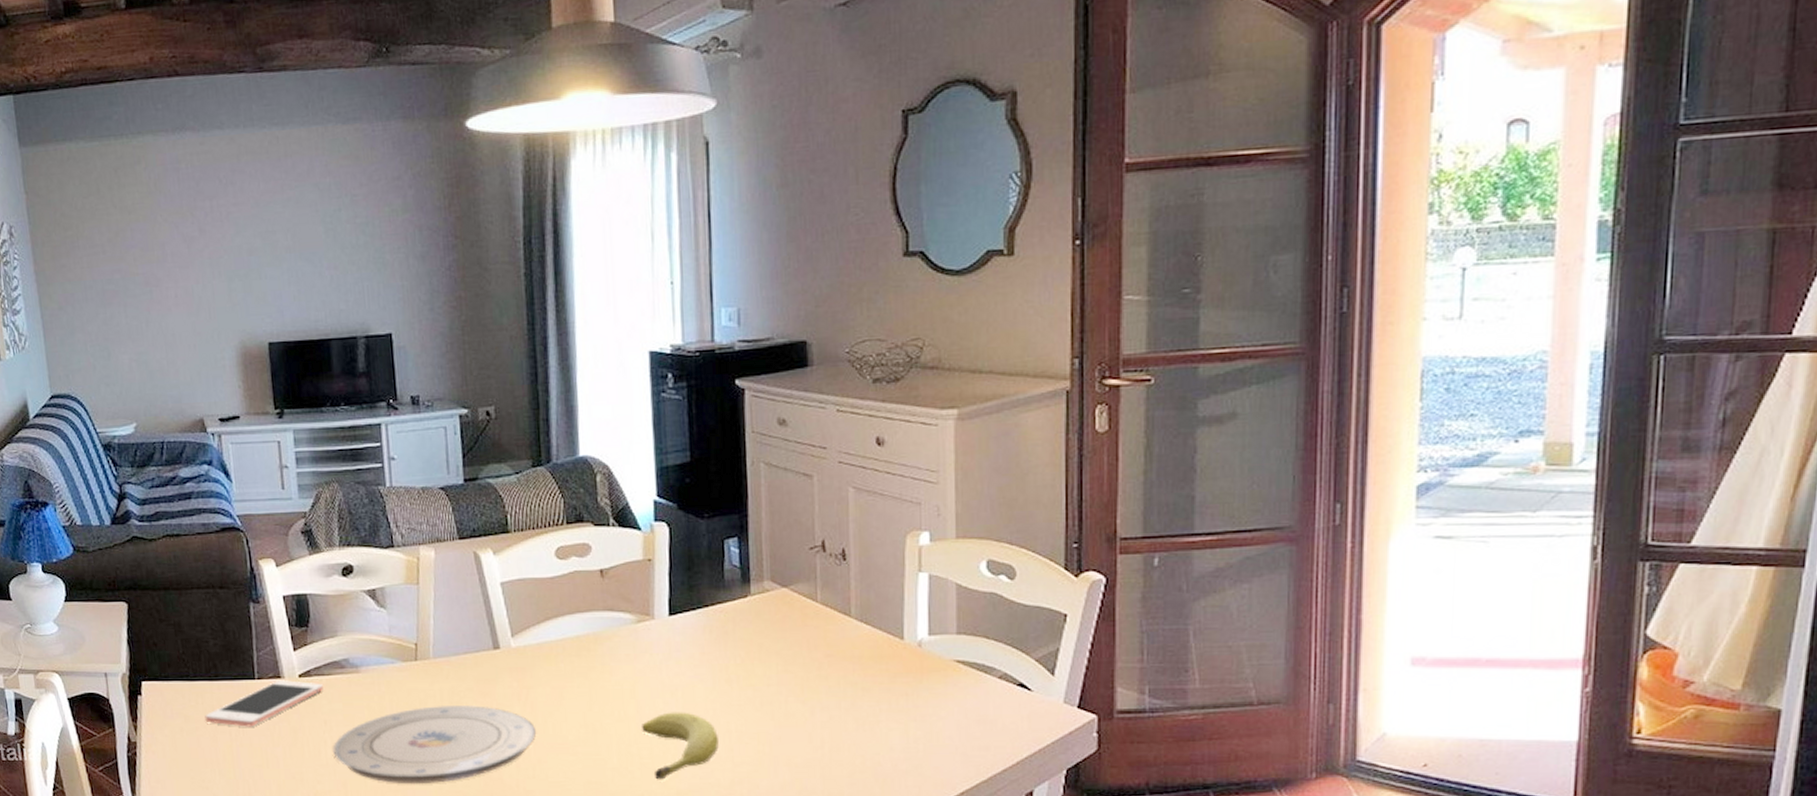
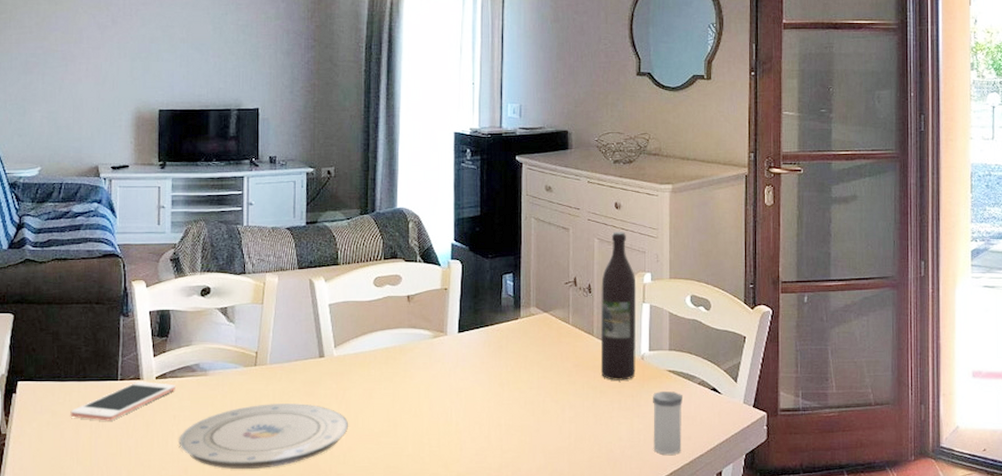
fruit: present [642,712,719,780] -> none [433,409,491,465]
wine bottle: none [859,477,911,674] -> present [600,232,637,380]
salt shaker: none [935,687,977,769] -> present [653,390,682,455]

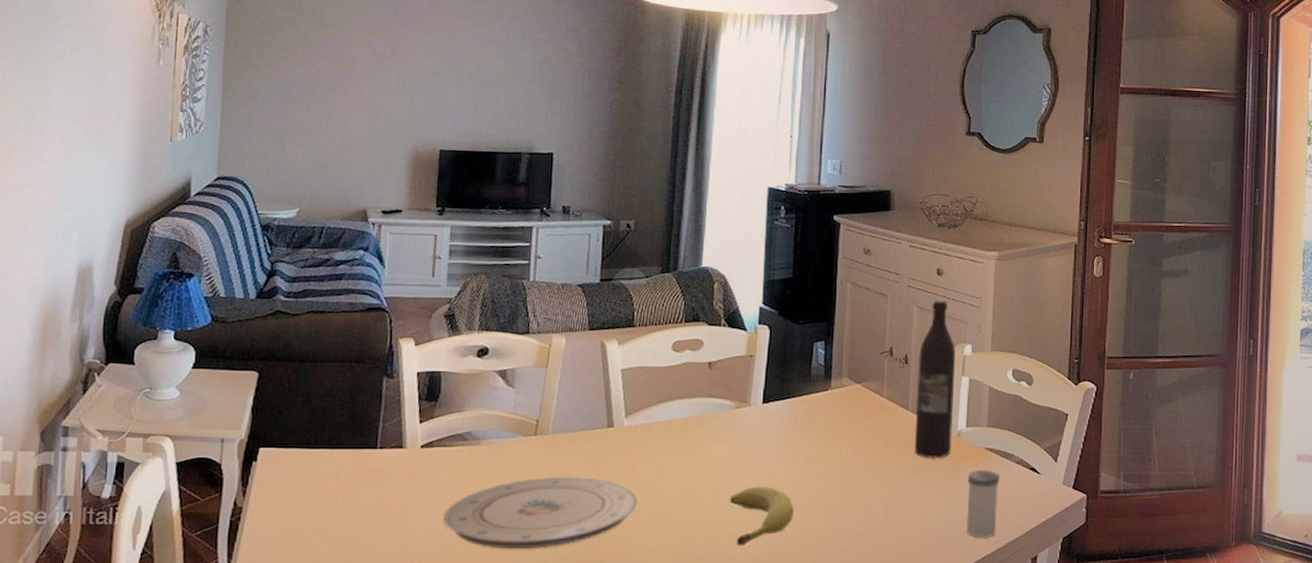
cell phone: present [70,380,175,421] -> none [319,449,443,494]
fruit: none [433,409,491,465] -> present [730,486,794,546]

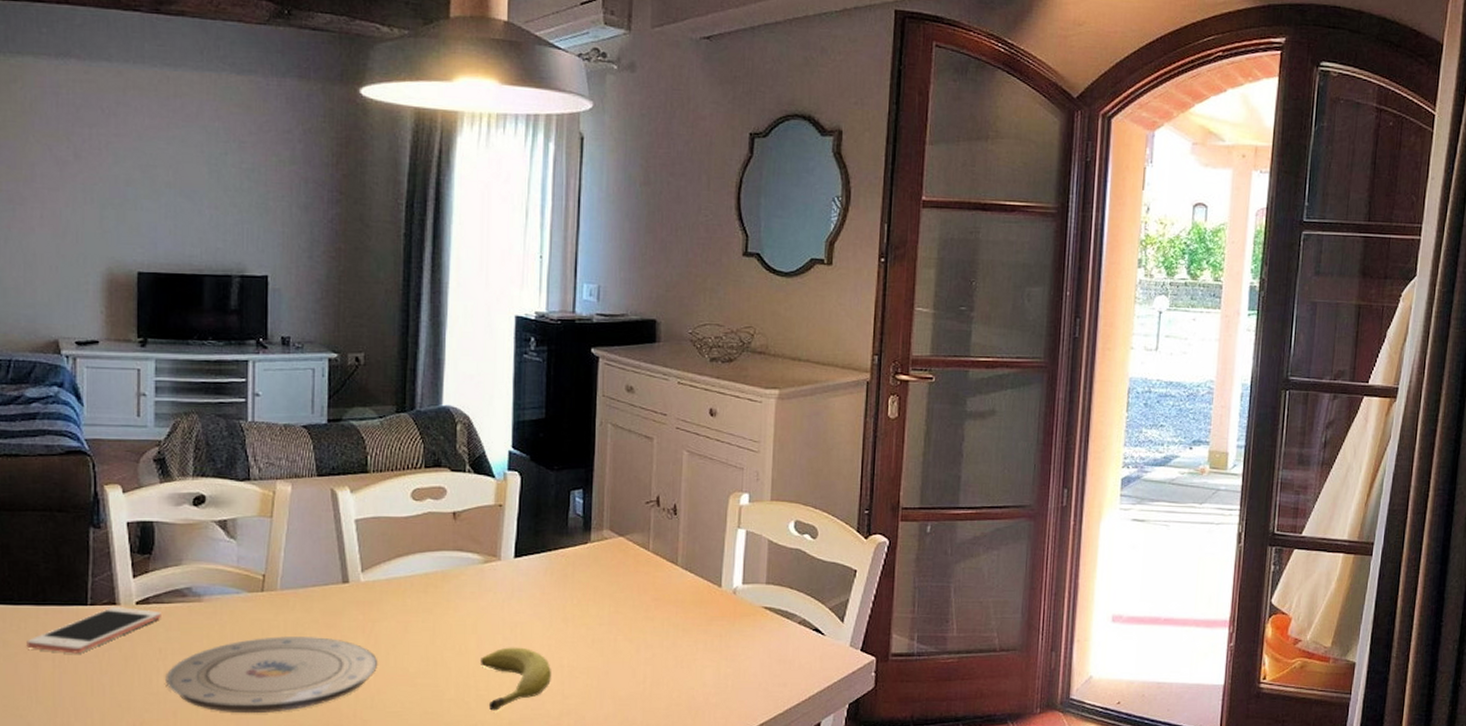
cell phone: none [319,449,443,494] -> present [26,606,161,654]
wine bottle: present [914,300,956,458] -> none [684,444,731,618]
salt shaker: present [966,469,999,538] -> none [742,630,779,703]

